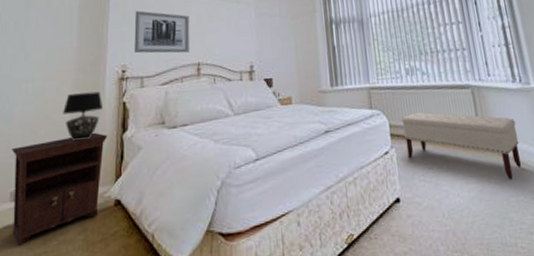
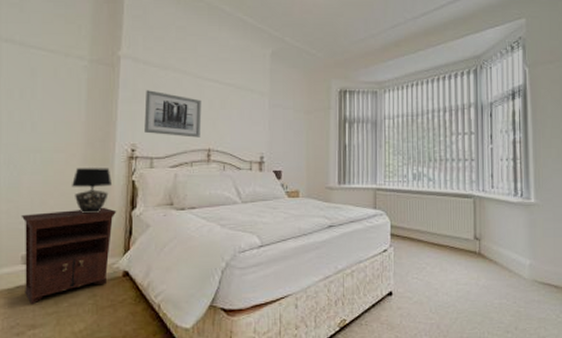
bench: present [401,112,522,180] -> none [403,216,511,284]

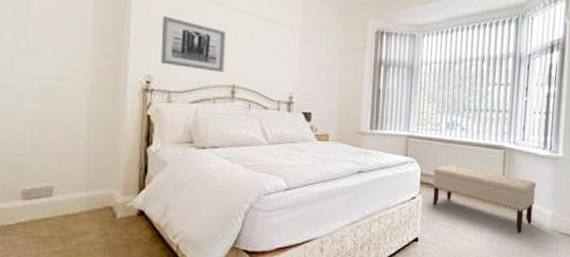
nightstand: present [21,207,117,305] -> none [19,142,131,243]
table lamp: present [72,168,111,214] -> none [78,98,124,149]
bench: none [403,216,511,284] -> present [432,165,536,233]

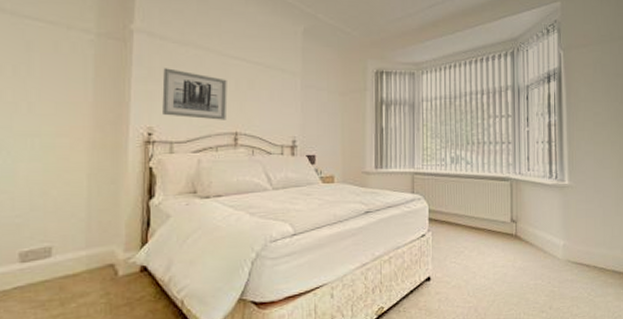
bench: present [432,165,536,233] -> none [441,199,546,266]

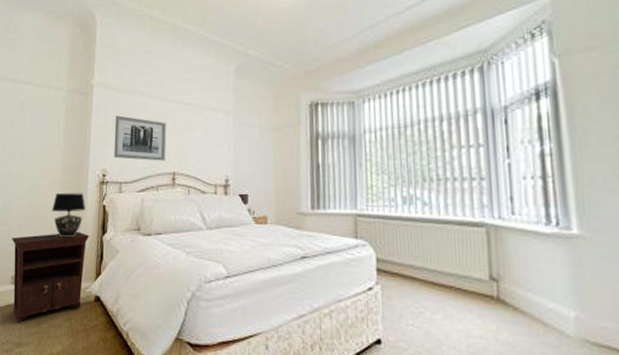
nightstand: none [17,196,132,308] -> present [11,231,90,324]
table lamp: none [78,153,125,205] -> present [52,193,85,238]

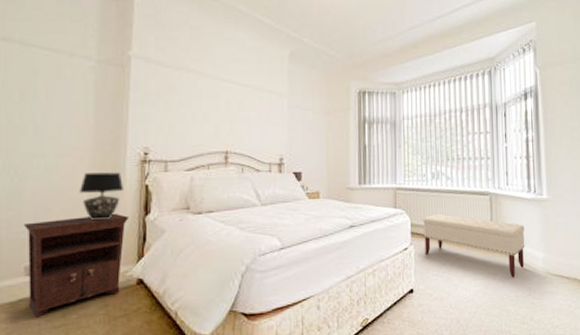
wall art: present [114,115,167,161] -> none [157,91,219,140]
bench: none [392,248,545,341] -> present [423,214,525,278]

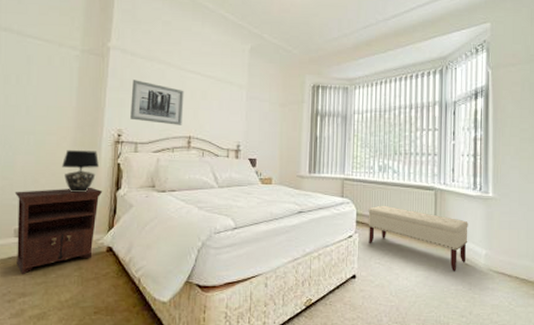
wall art: none [157,91,219,140] -> present [130,80,184,125]

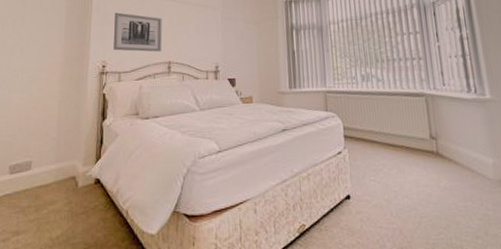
nightstand: present [14,187,103,275] -> none [9,119,90,213]
table lamp: present [62,150,99,193] -> none [52,83,85,126]
bench: present [368,205,468,272] -> none [355,116,472,186]

